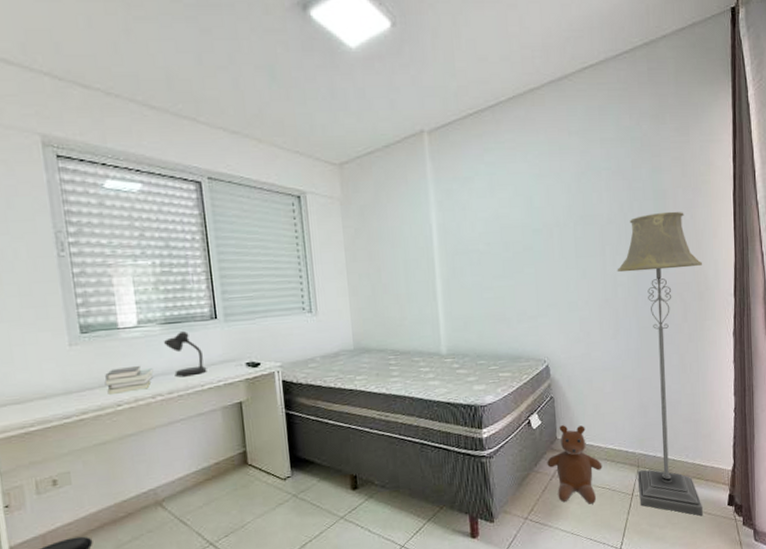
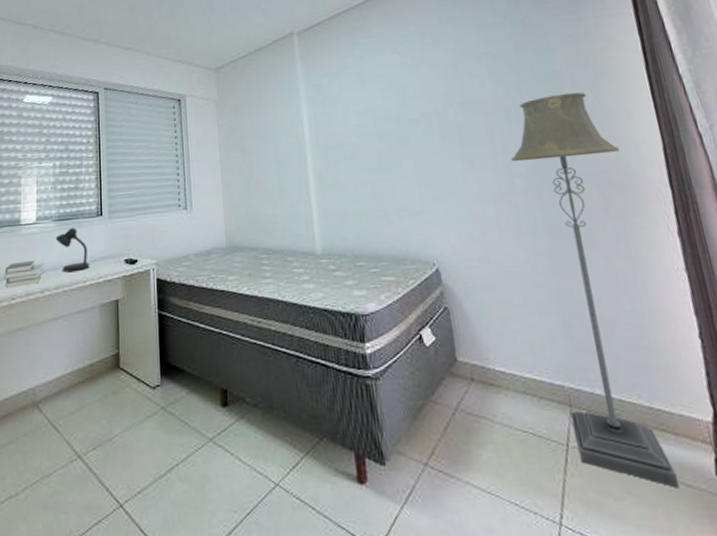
teddy bear: present [547,425,603,504] -> none [446,343,521,453]

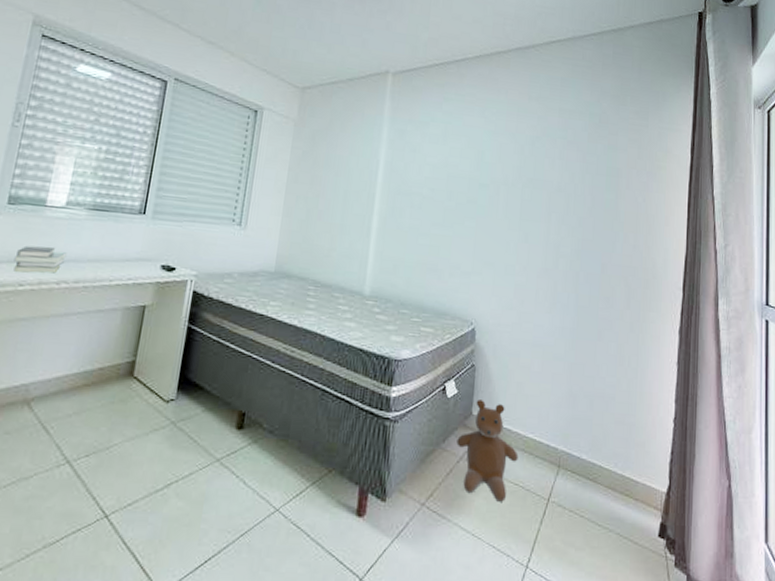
desk lamp: present [56,228,122,273] -> none [86,221,159,269]
teddy bear: none [446,343,521,453] -> present [456,399,519,502]
floor lamp: present [510,92,679,489] -> none [556,189,651,545]

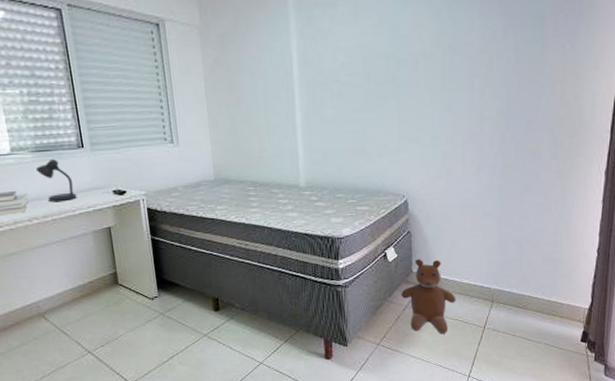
desk lamp: none [86,221,159,269] -> present [36,159,111,203]

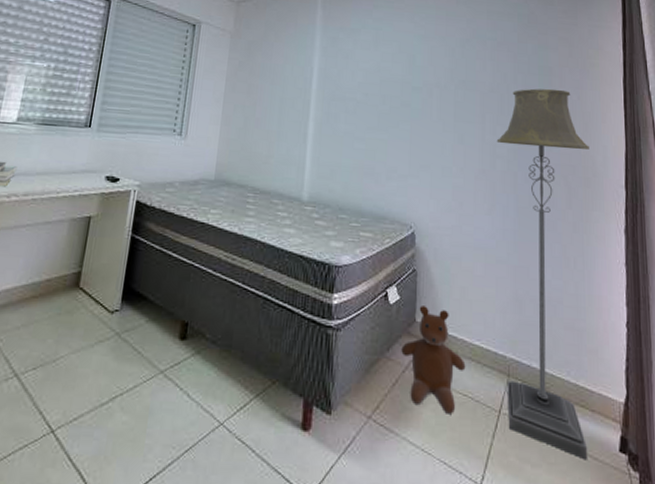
desk lamp: present [36,159,111,203] -> none [35,135,103,181]
floor lamp: none [485,39,579,351] -> present [496,88,589,461]

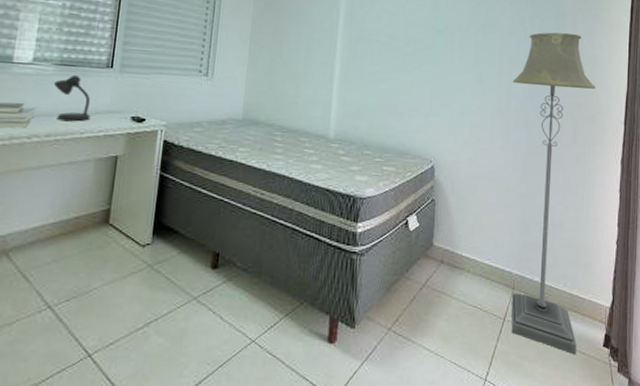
desk lamp: none [35,135,103,181] -> present [54,75,129,122]
teddy bear: present [401,306,466,414] -> none [419,231,476,323]

